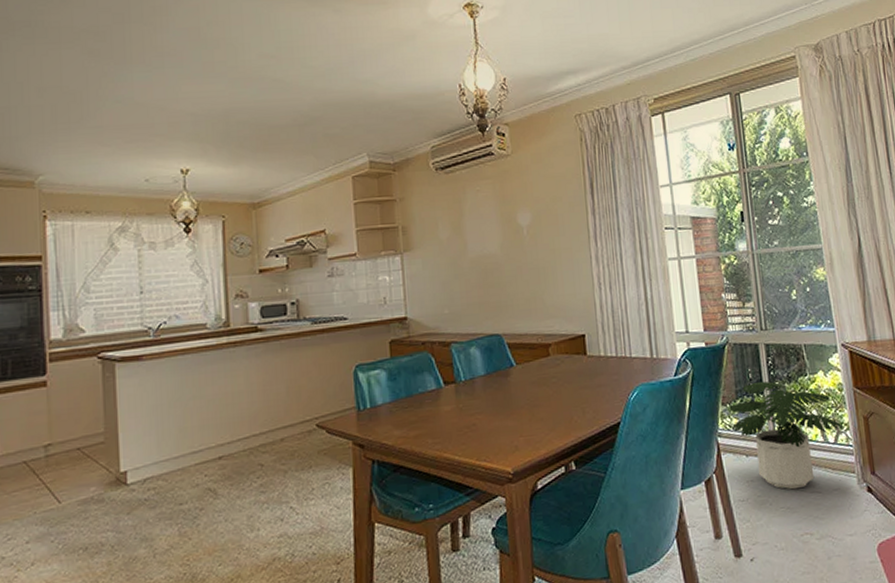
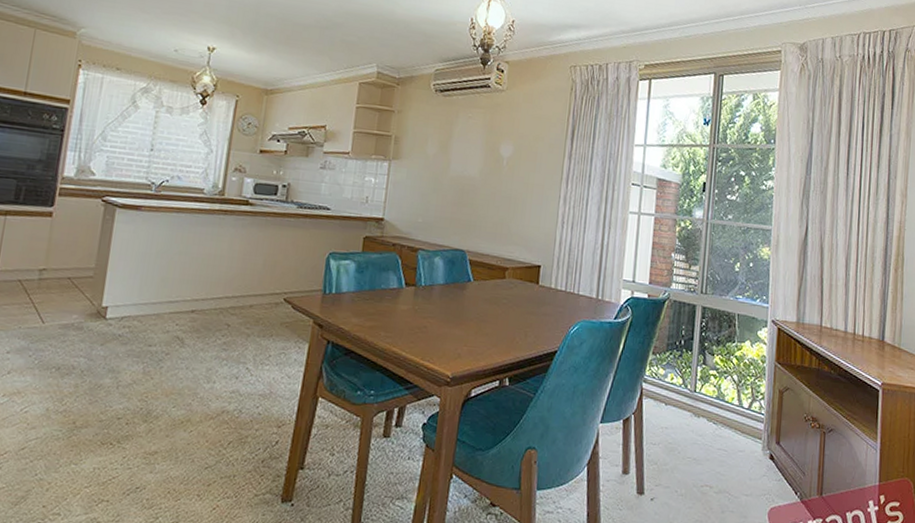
potted plant: present [728,381,846,490] -> none [657,339,761,444]

